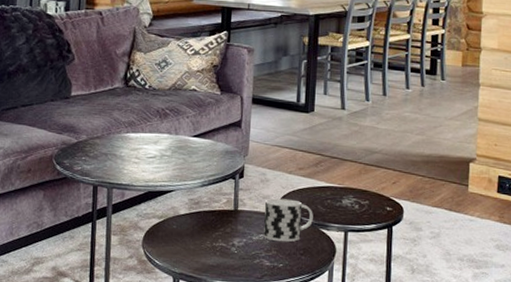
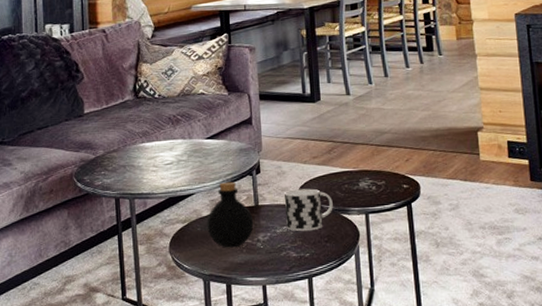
bottle: none [183,182,231,249] -> present [207,182,254,248]

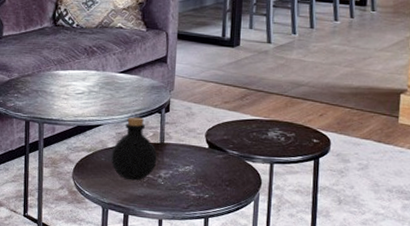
cup: present [285,188,333,232] -> none [189,131,239,174]

